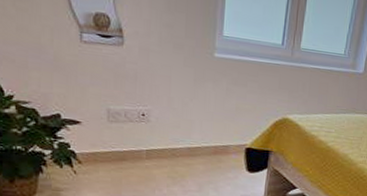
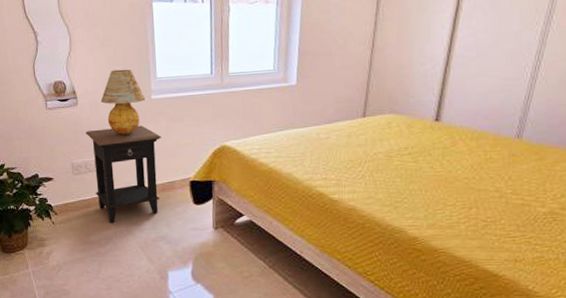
side table: none [130,76,220,180] -> present [86,125,161,223]
table lamp: none [153,16,207,89] -> present [100,69,146,135]

